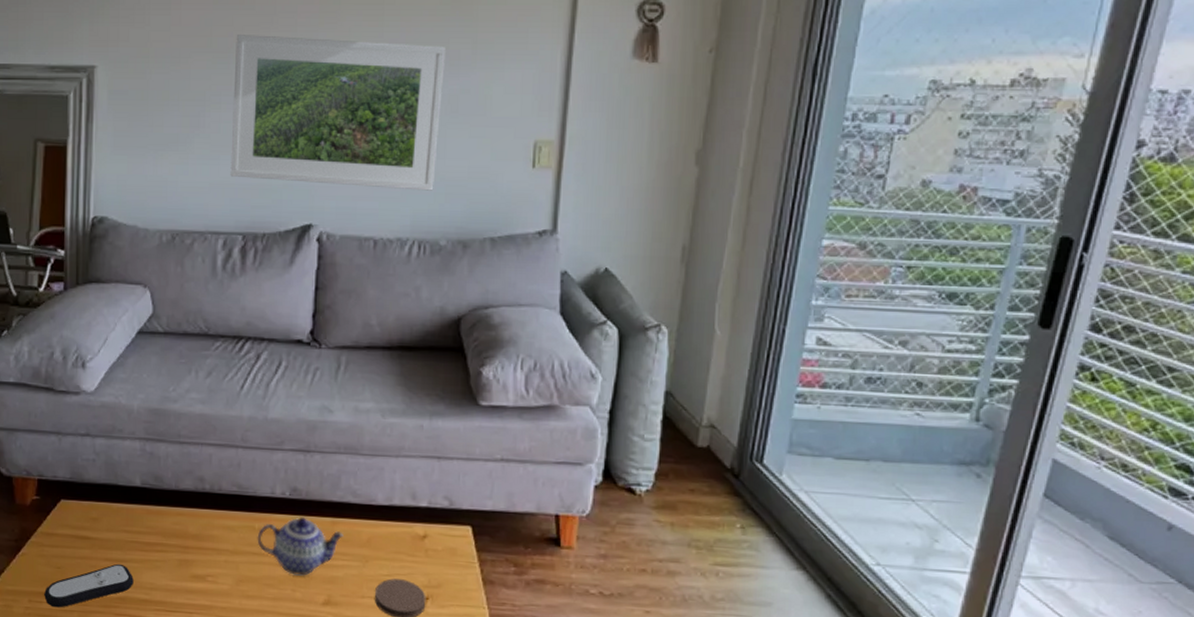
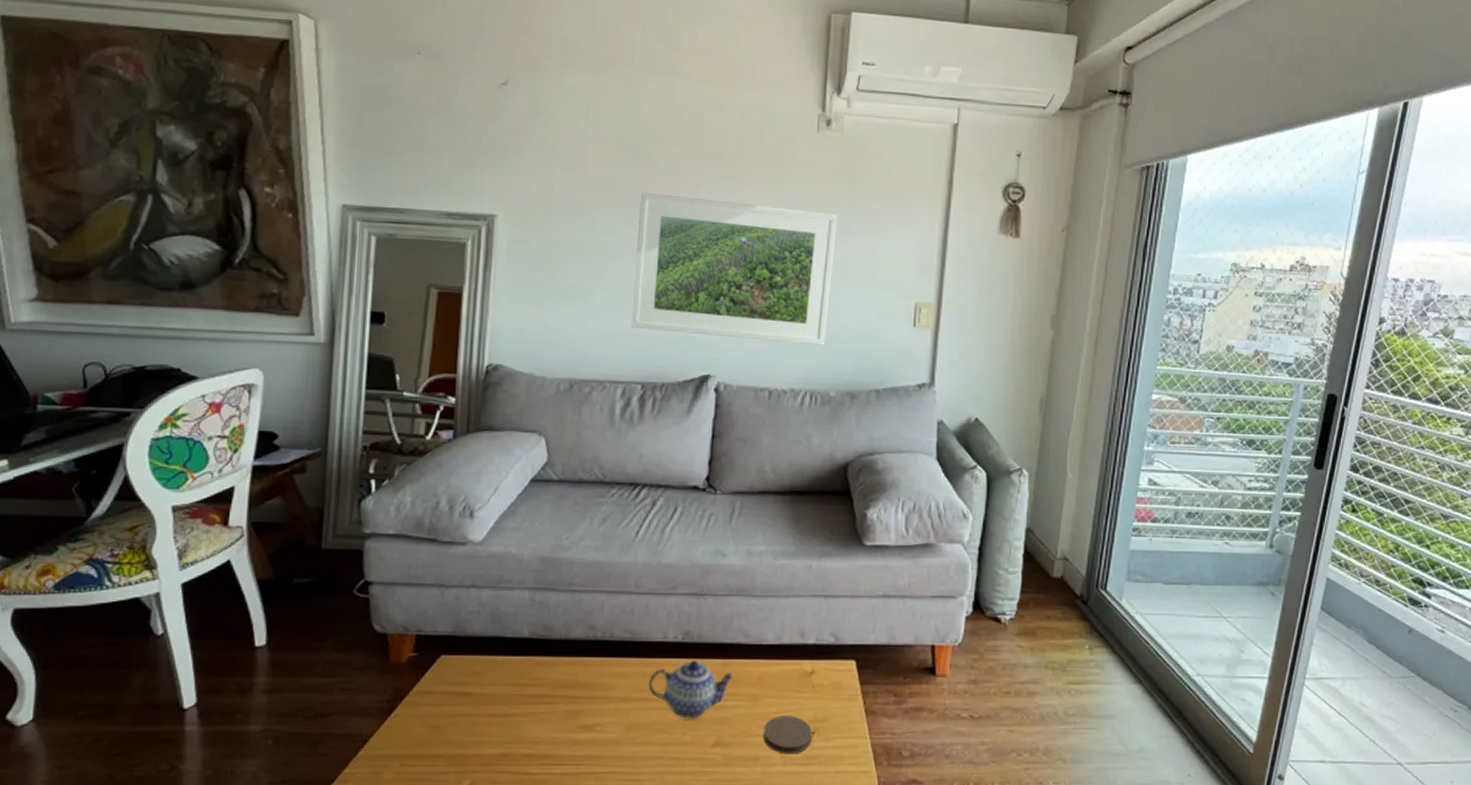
remote control: present [44,563,134,608] -> none [418,719,518,770]

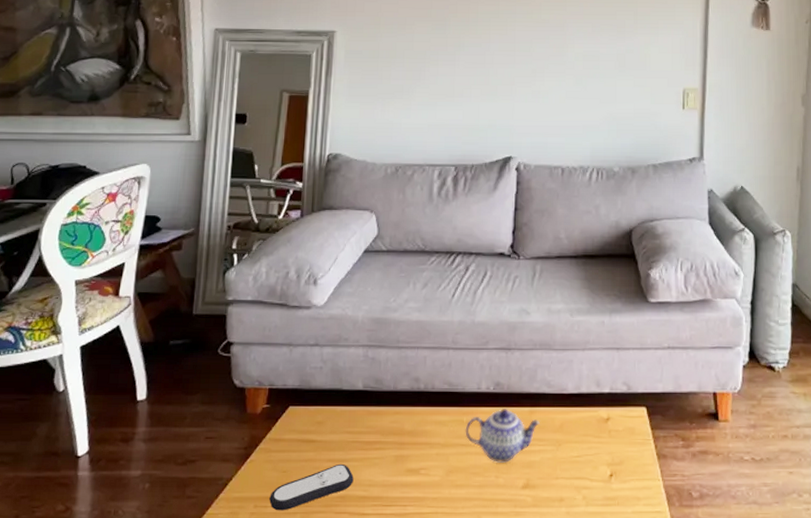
remote control: none [418,719,518,770] -> present [269,463,354,511]
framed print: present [631,193,839,346] -> none [445,7,615,128]
coaster: present [762,716,813,754] -> none [566,459,611,496]

